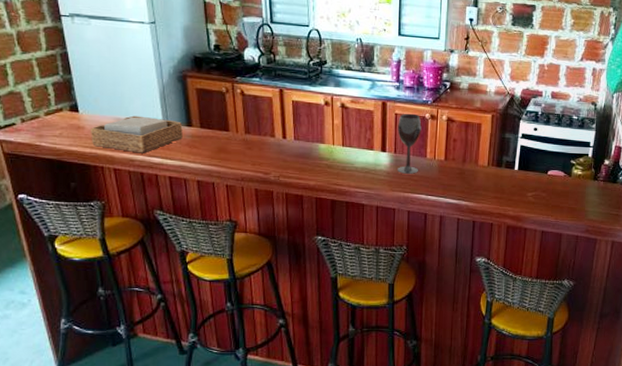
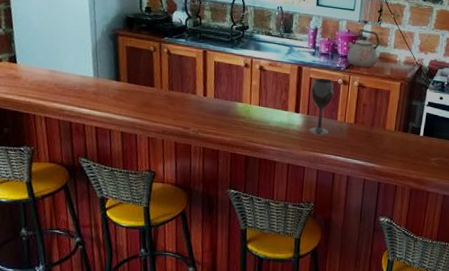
napkin holder: present [90,115,183,154] -> none [25,68,111,104]
kettle: none [433,59,468,101] -> present [346,29,380,68]

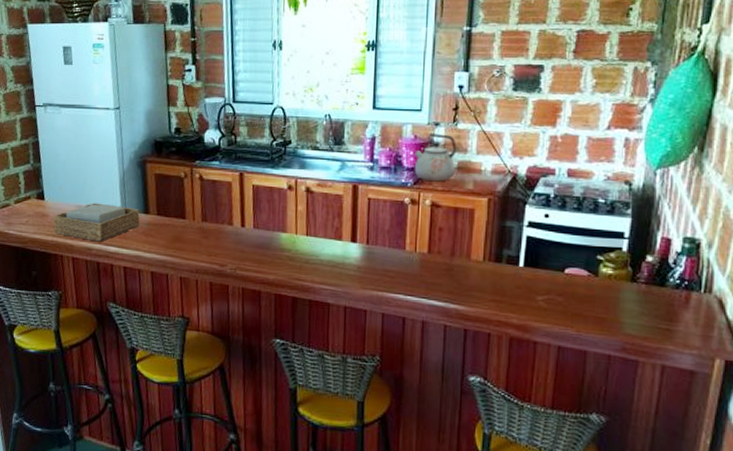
napkin holder: none [25,68,111,104] -> present [53,203,140,242]
wine glass: present [308,77,334,136] -> none [369,197,400,270]

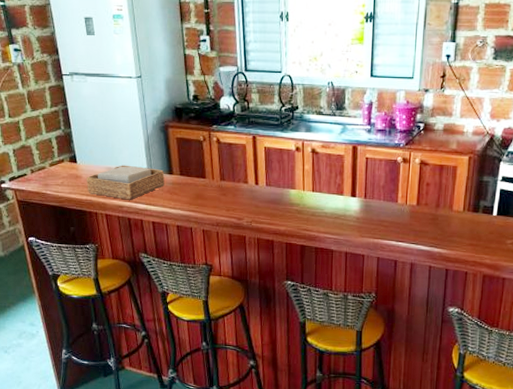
kettle: present [414,133,457,182] -> none [406,99,443,143]

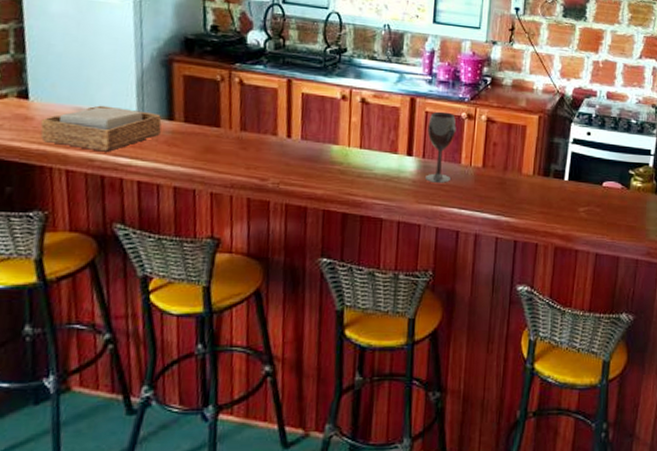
wine glass: none [366,157,393,221] -> present [424,111,457,184]

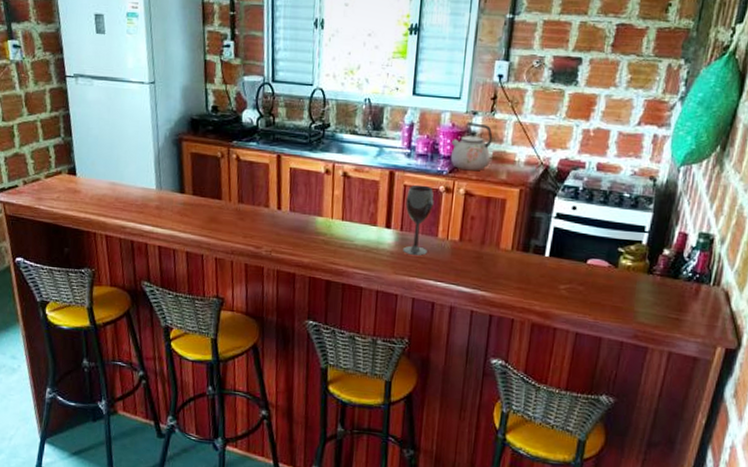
napkin holder: present [40,105,162,152] -> none [85,180,175,221]
kettle: none [471,51,512,98] -> present [450,122,493,171]

